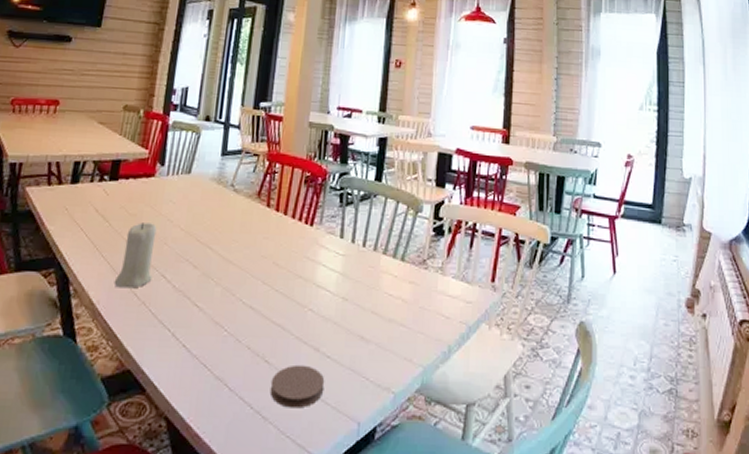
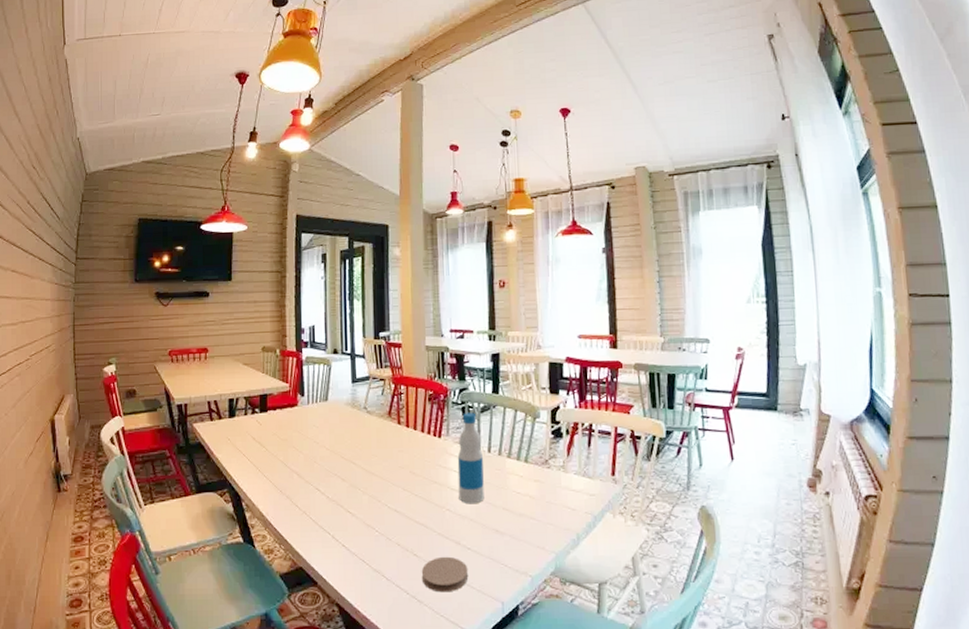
candle: present [114,223,157,289] -> none [277,446,309,501]
bottle: none [324,200,358,305] -> present [457,413,484,504]

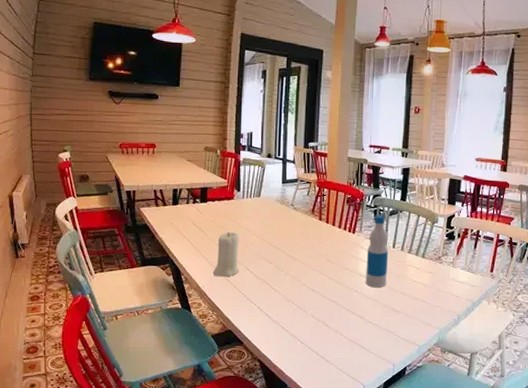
candle: none [277,446,309,501] -> present [212,232,240,277]
coaster: present [421,556,469,593] -> none [330,327,369,355]

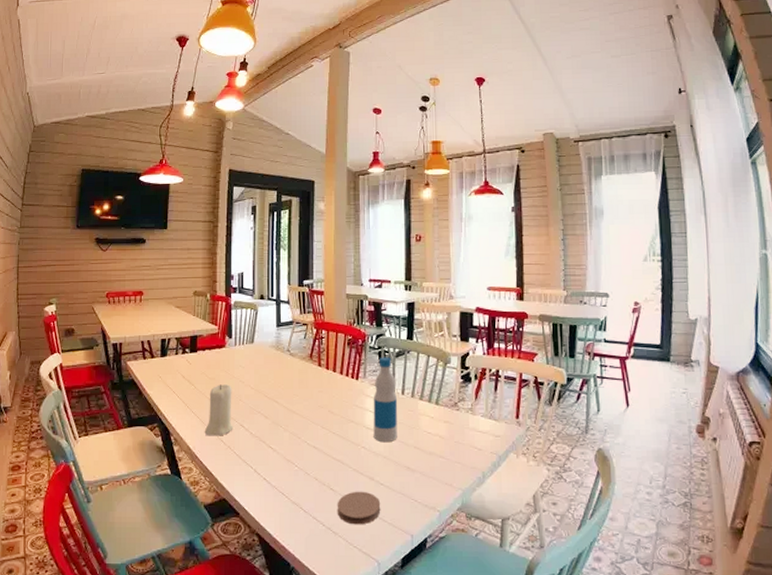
coaster: none [330,327,369,355] -> present [337,491,381,525]

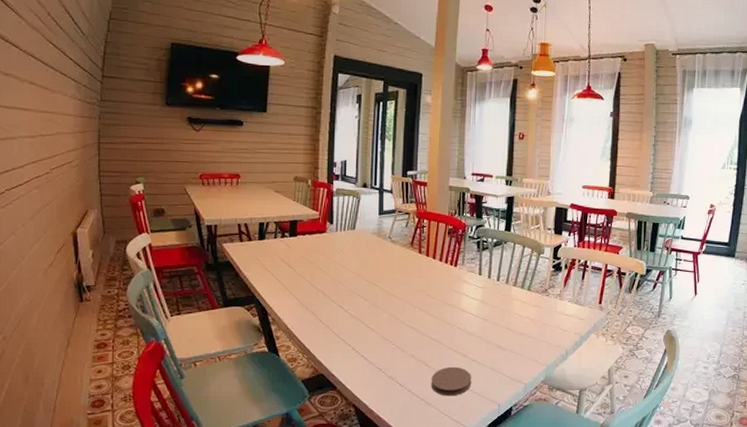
candle: present [204,384,233,436] -> none [303,268,333,317]
bottle: present [373,357,398,443] -> none [468,246,493,324]

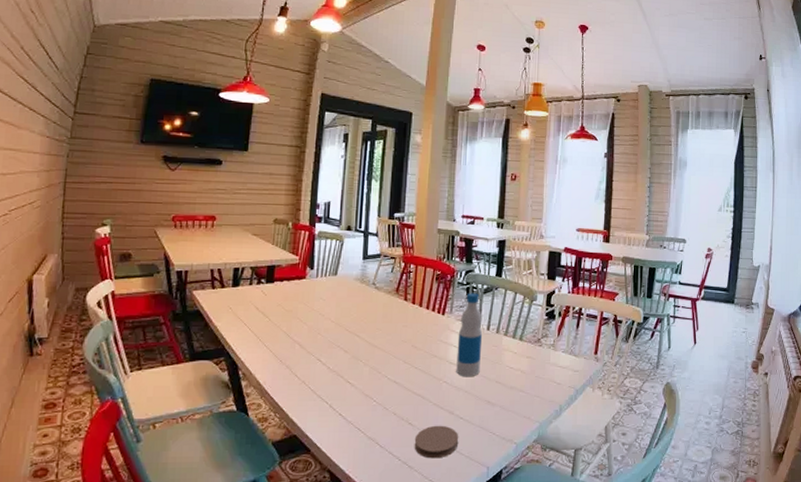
bottle: none [468,246,493,324] -> present [456,293,483,377]

